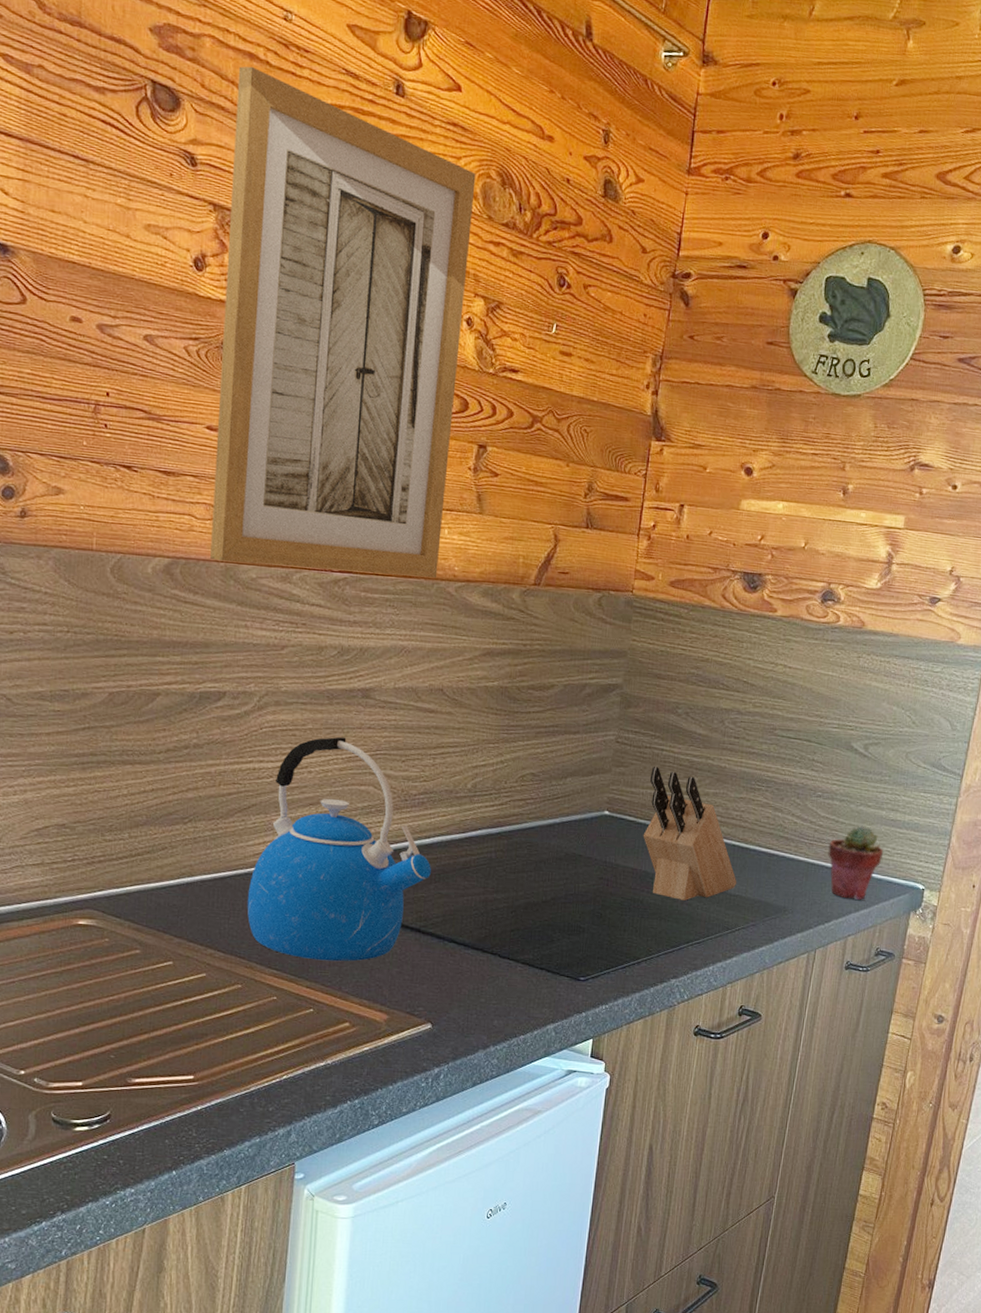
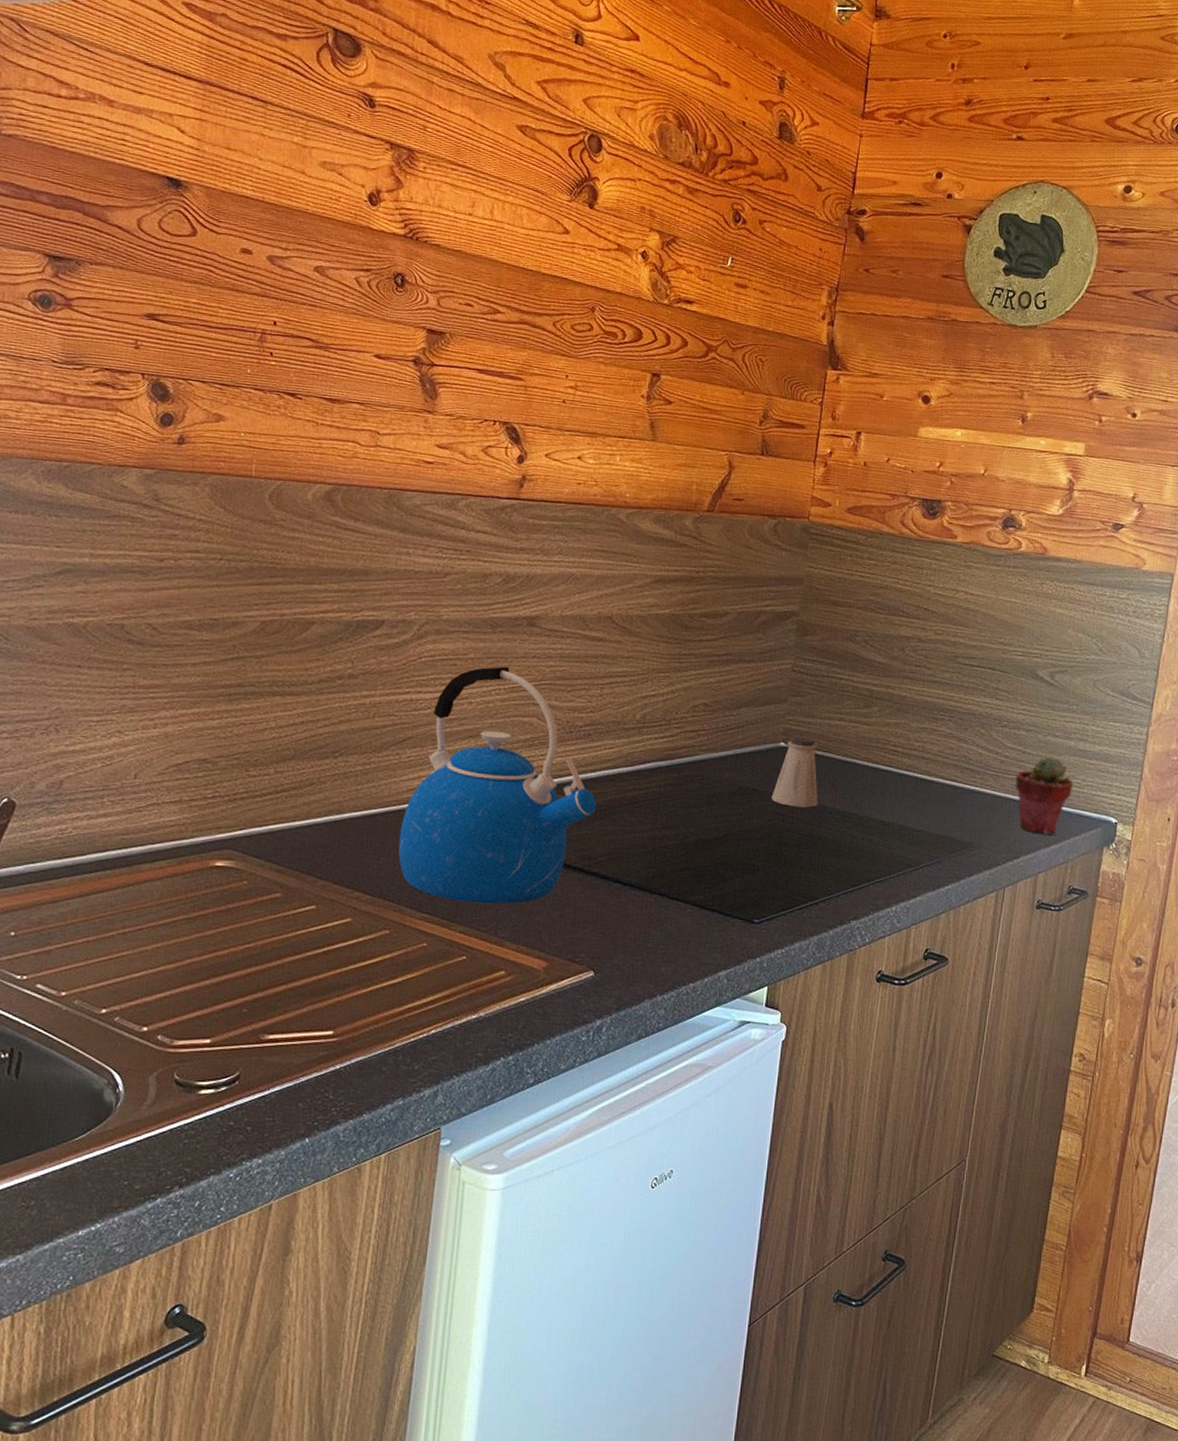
wall art: present [210,66,476,579] -> none [373,16,653,505]
saltshaker: none [596,805,641,873] -> present [771,736,818,808]
knife block: present [643,767,737,900] -> none [820,696,921,836]

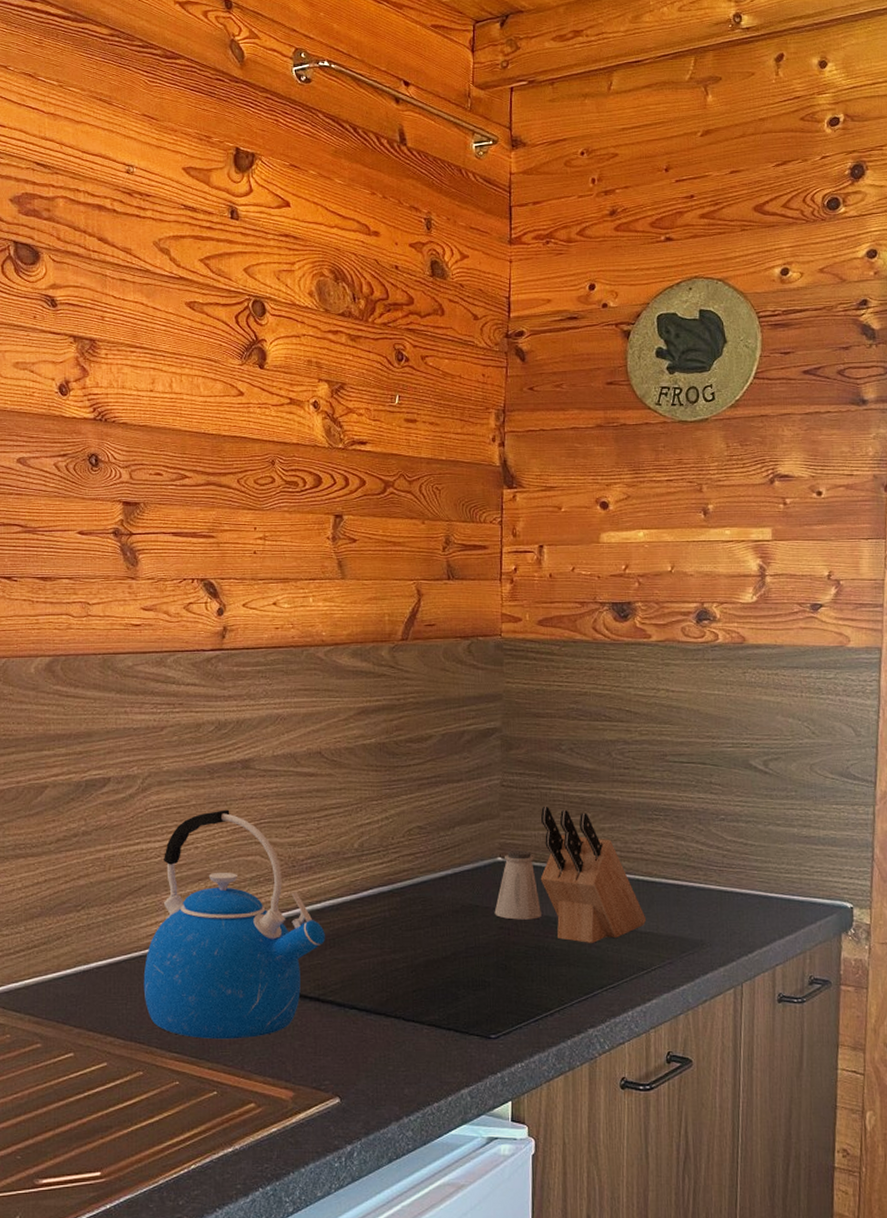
knife block: none [820,696,921,836] -> present [540,807,647,943]
potted succulent: present [1015,756,1074,835] -> none [740,846,802,926]

